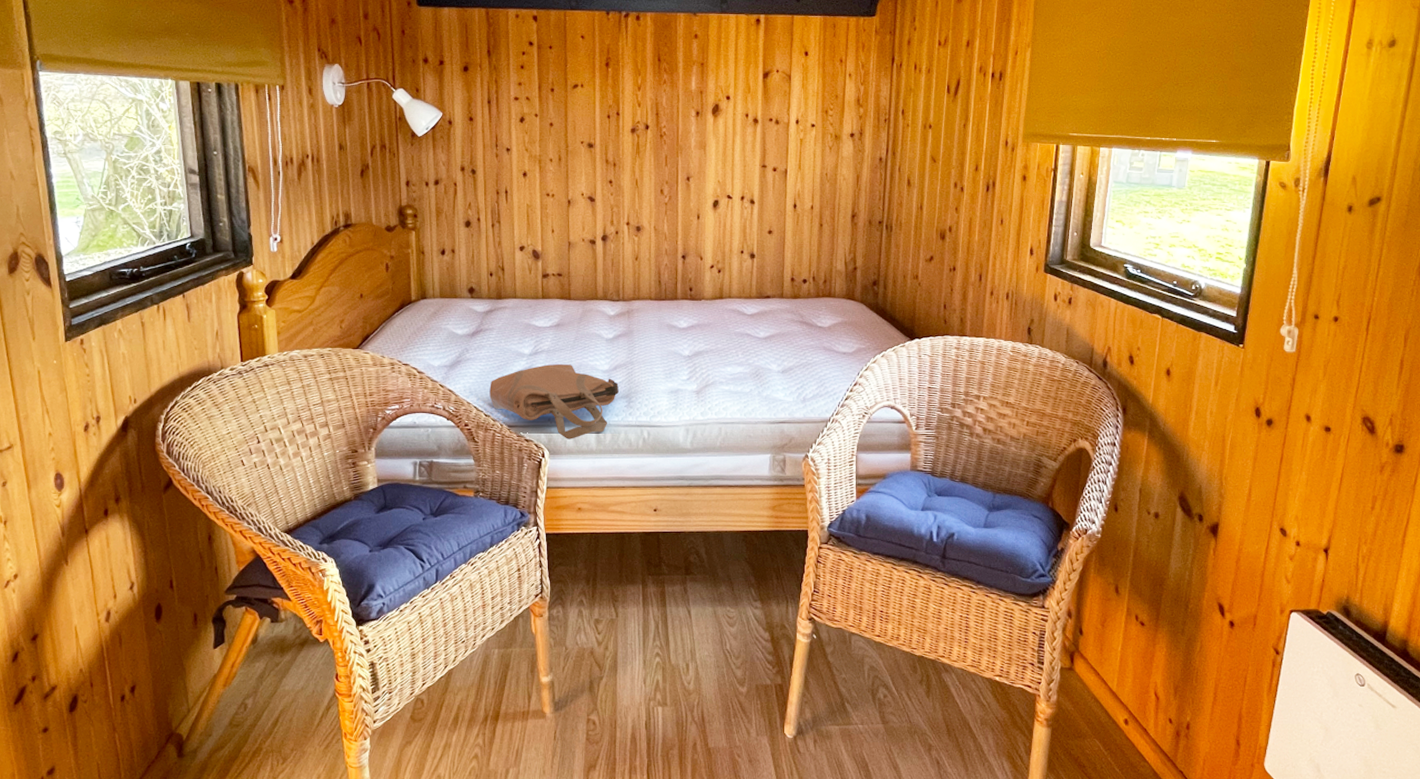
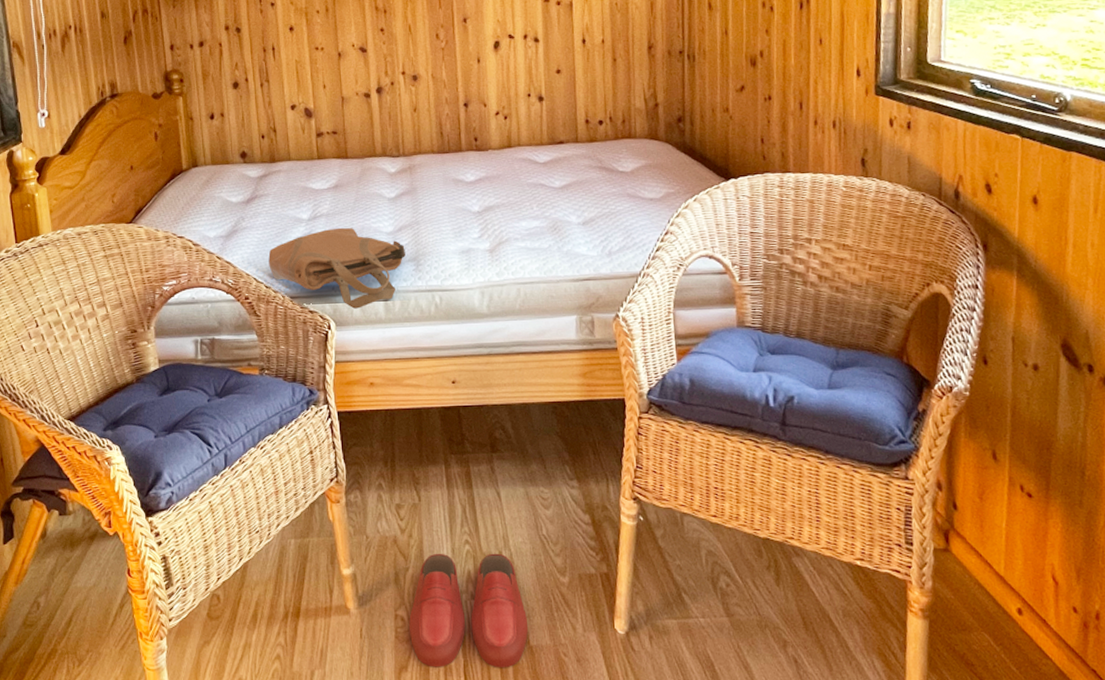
slippers: none [600,664,707,768] -> present [409,553,528,668]

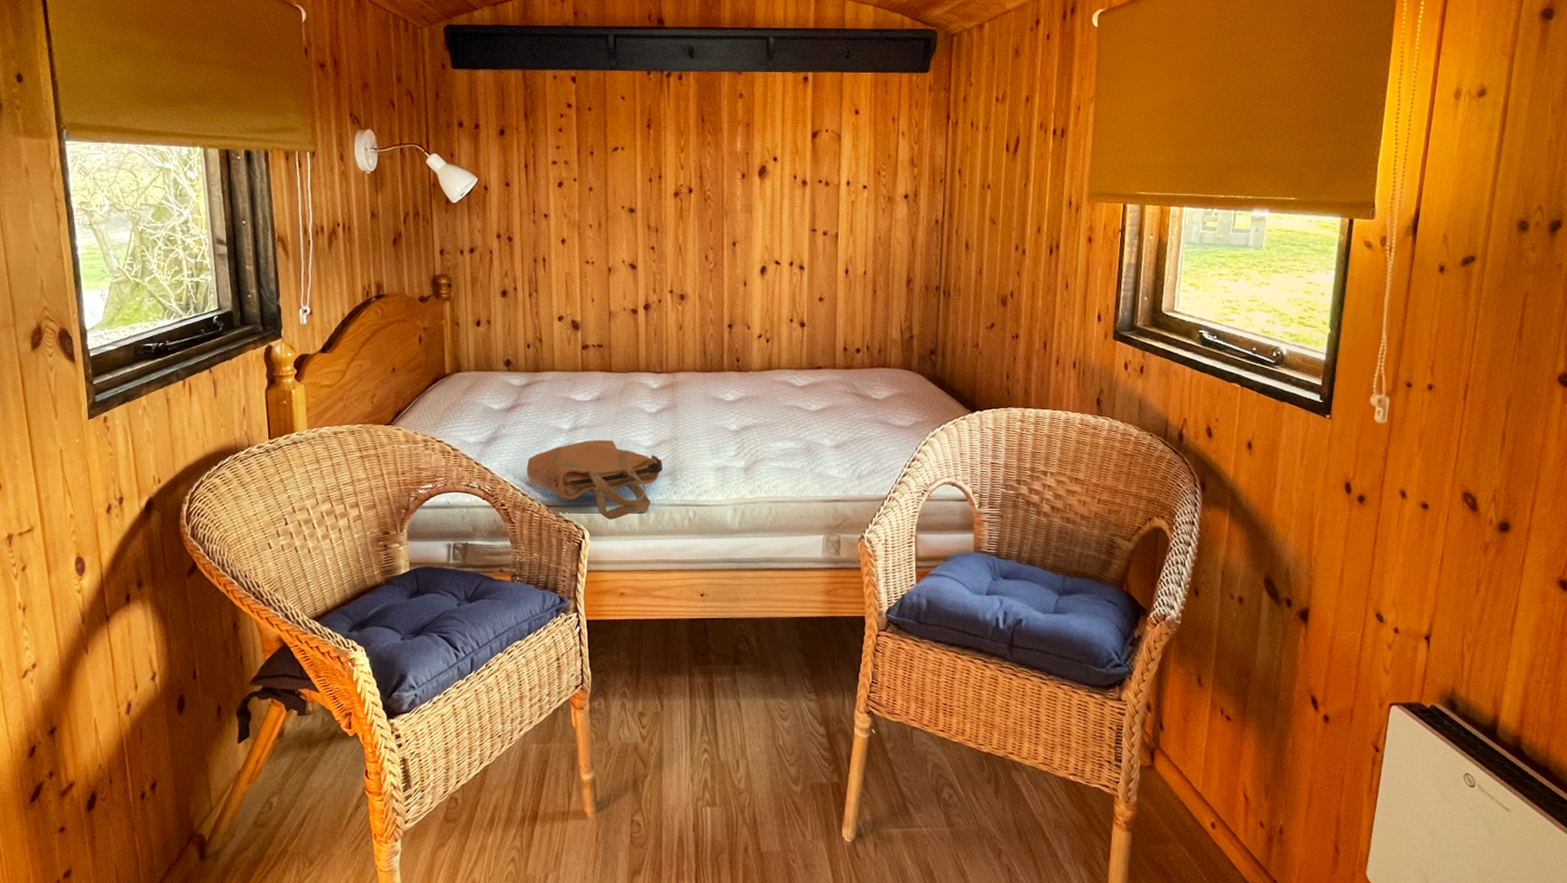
slippers: present [409,553,528,668] -> none [645,760,759,873]

